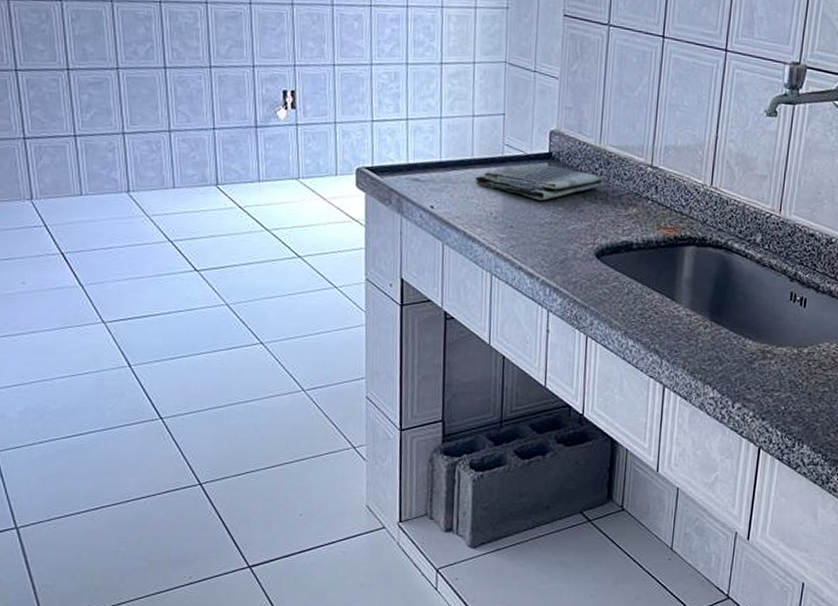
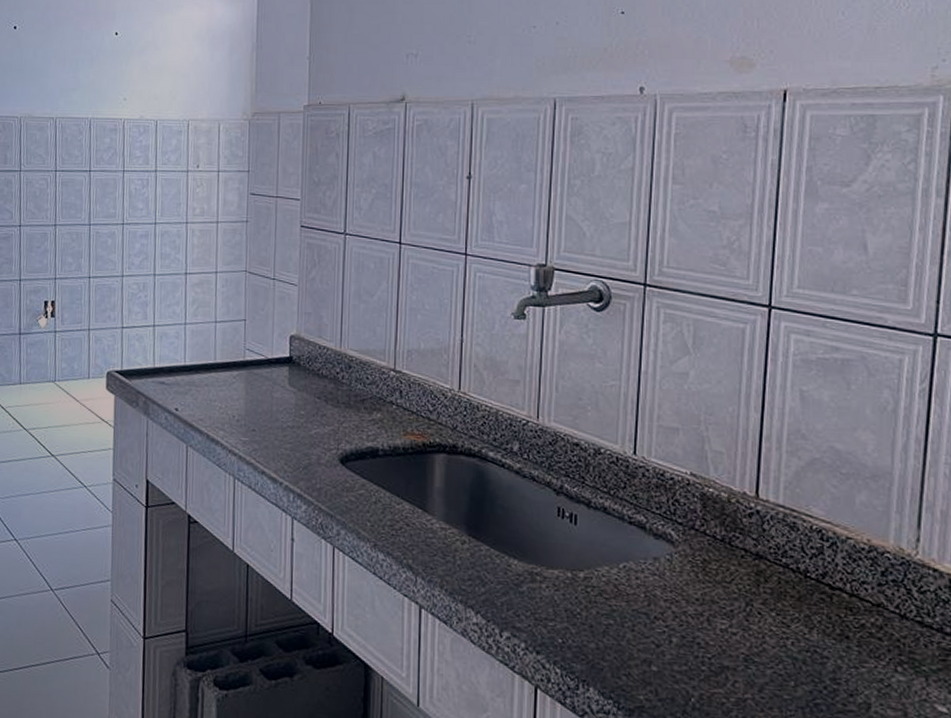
dish towel: present [475,163,604,201] -> none [218,367,346,404]

